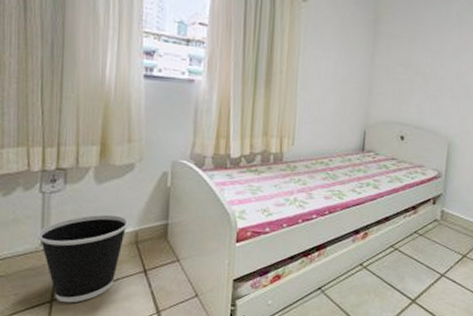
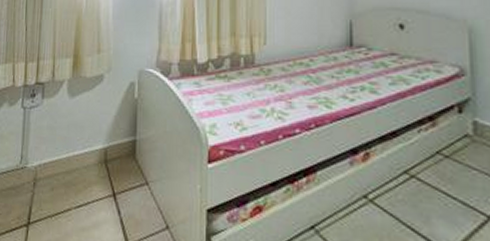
wastebasket: present [38,214,129,303] -> none [18,130,99,228]

